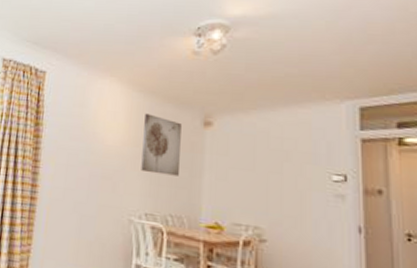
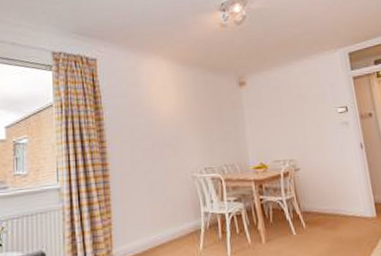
wall art: present [141,113,182,176] -> none [191,83,226,133]

